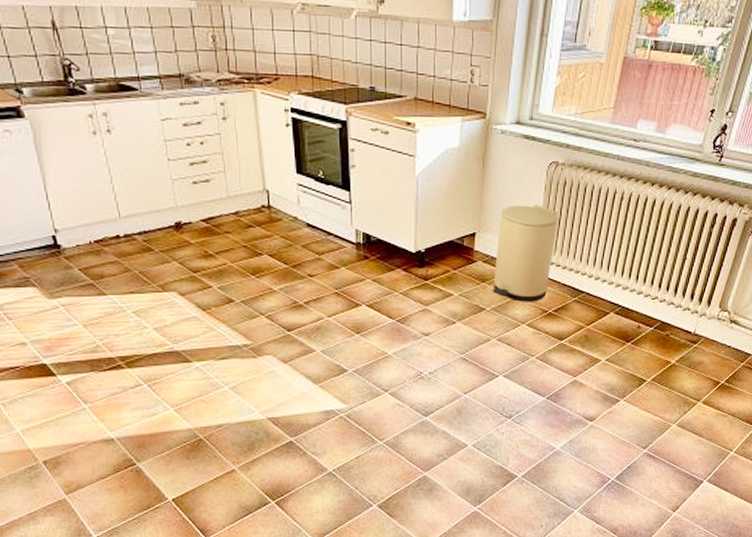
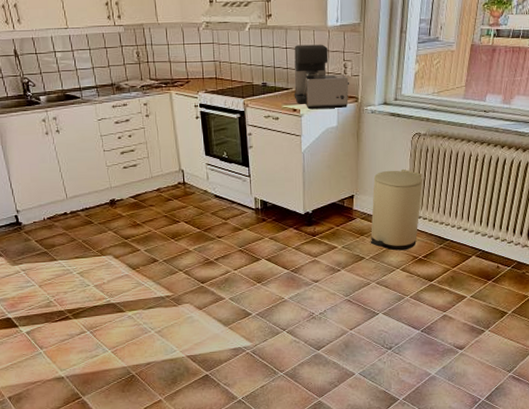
coffee maker: none [408,41,452,117] -> present [294,44,328,104]
toaster: none [421,81,477,126] -> present [305,74,350,110]

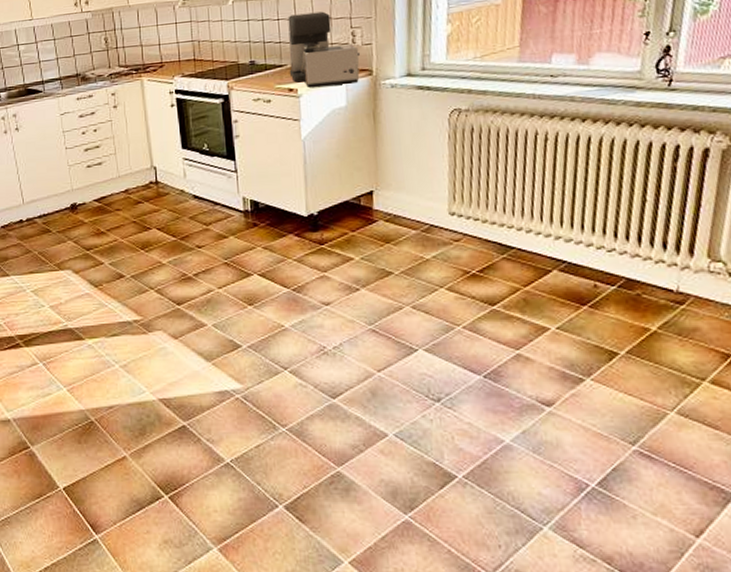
pedal bin: present [370,169,423,251] -> none [399,156,469,263]

